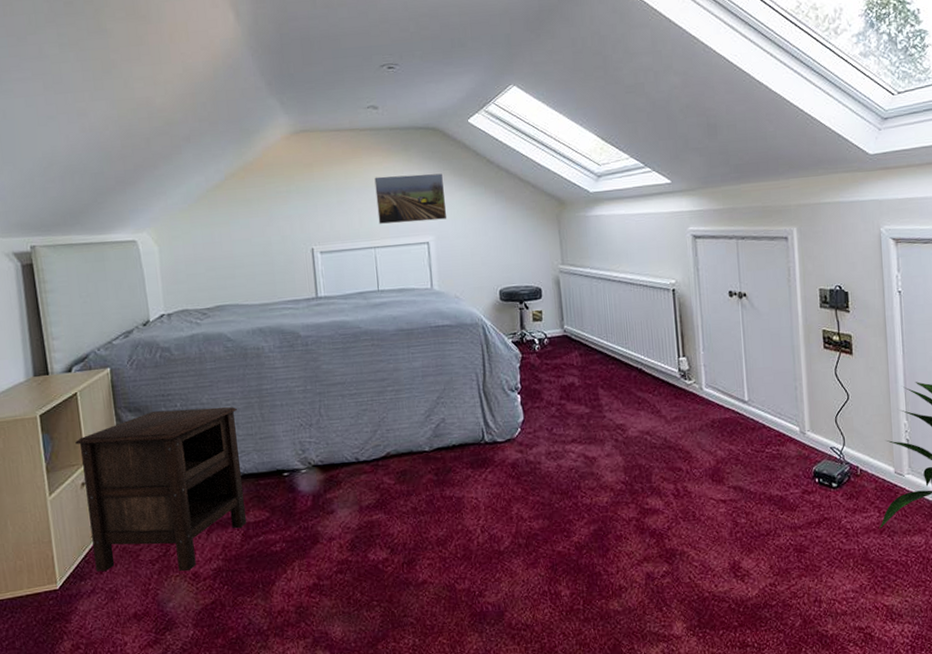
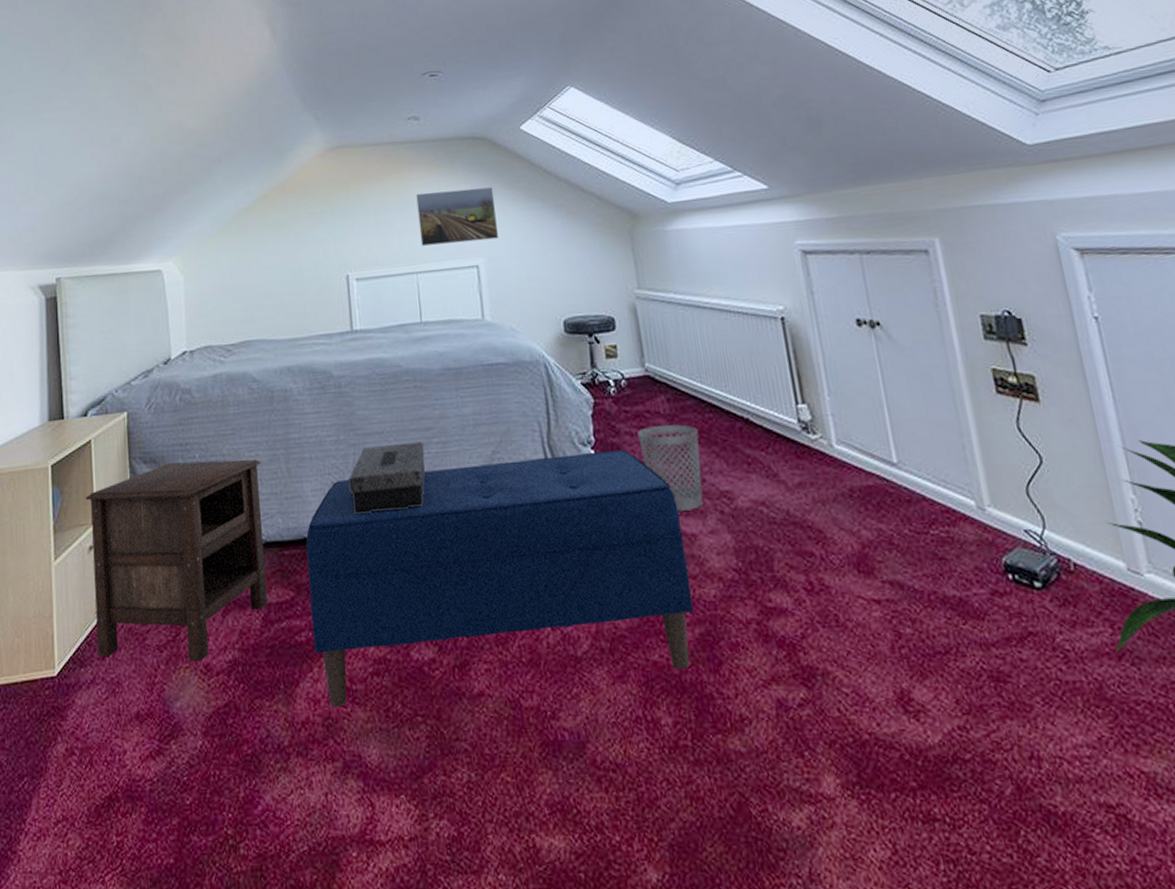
bench: none [278,394,591,599] -> present [305,449,694,708]
decorative box: none [315,390,381,449] -> present [349,441,425,514]
wastebasket: none [555,374,603,440] -> present [637,424,703,511]

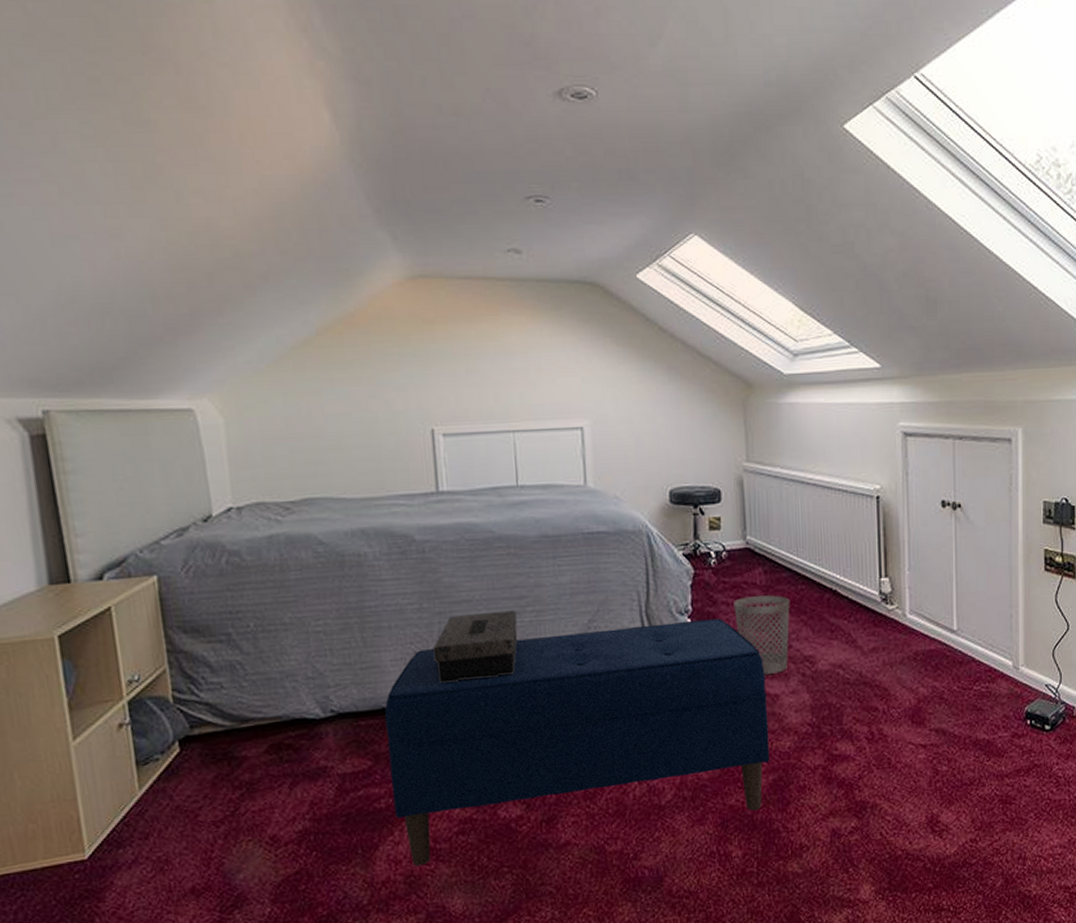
nightstand: present [86,459,268,662] -> none [109,628,343,837]
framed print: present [416,187,499,246] -> none [515,340,607,402]

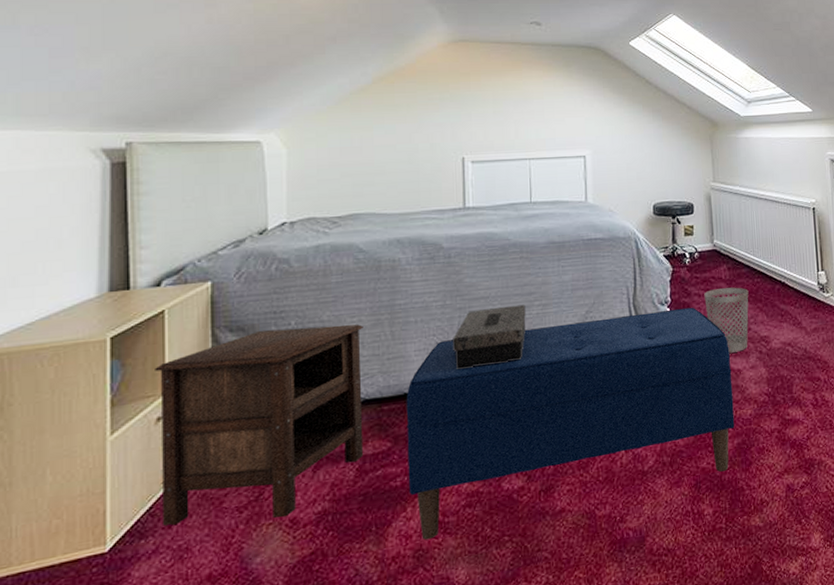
nightstand: none [109,628,343,837] -> present [155,324,364,526]

